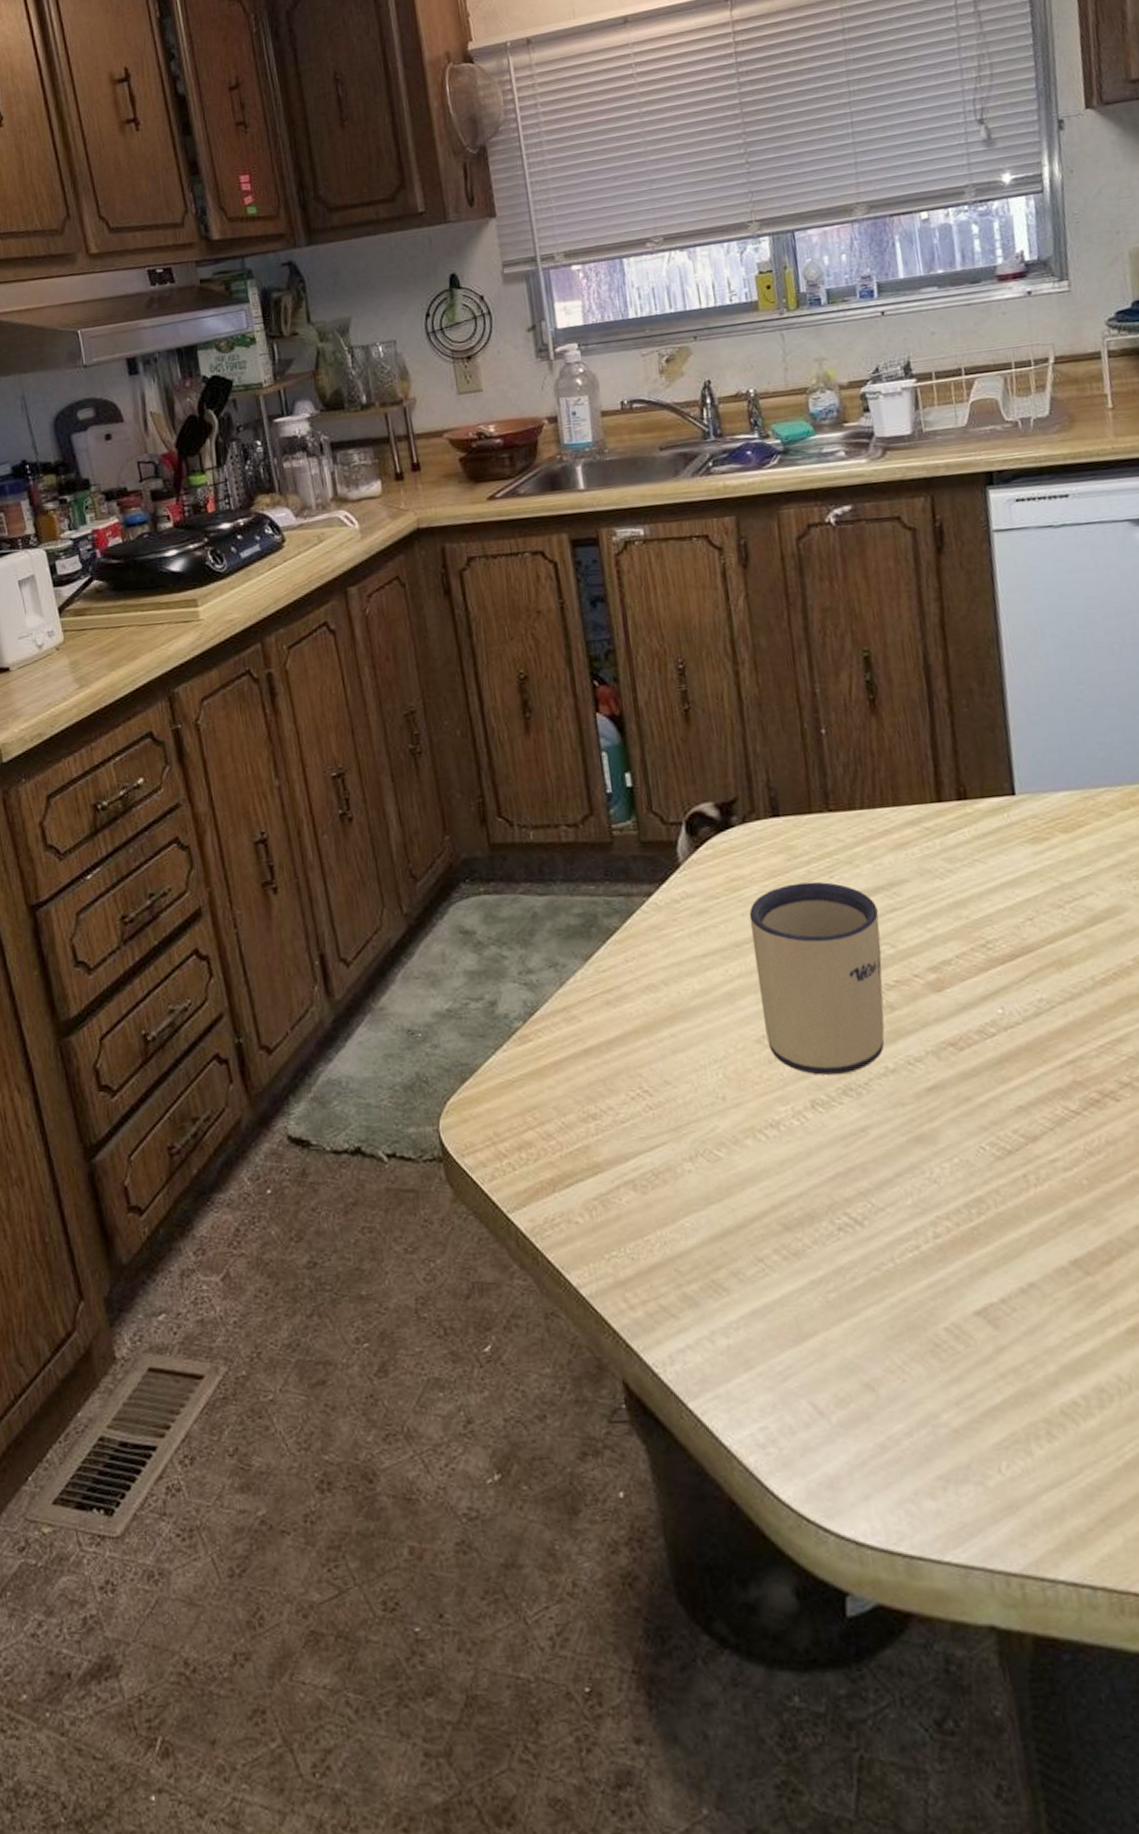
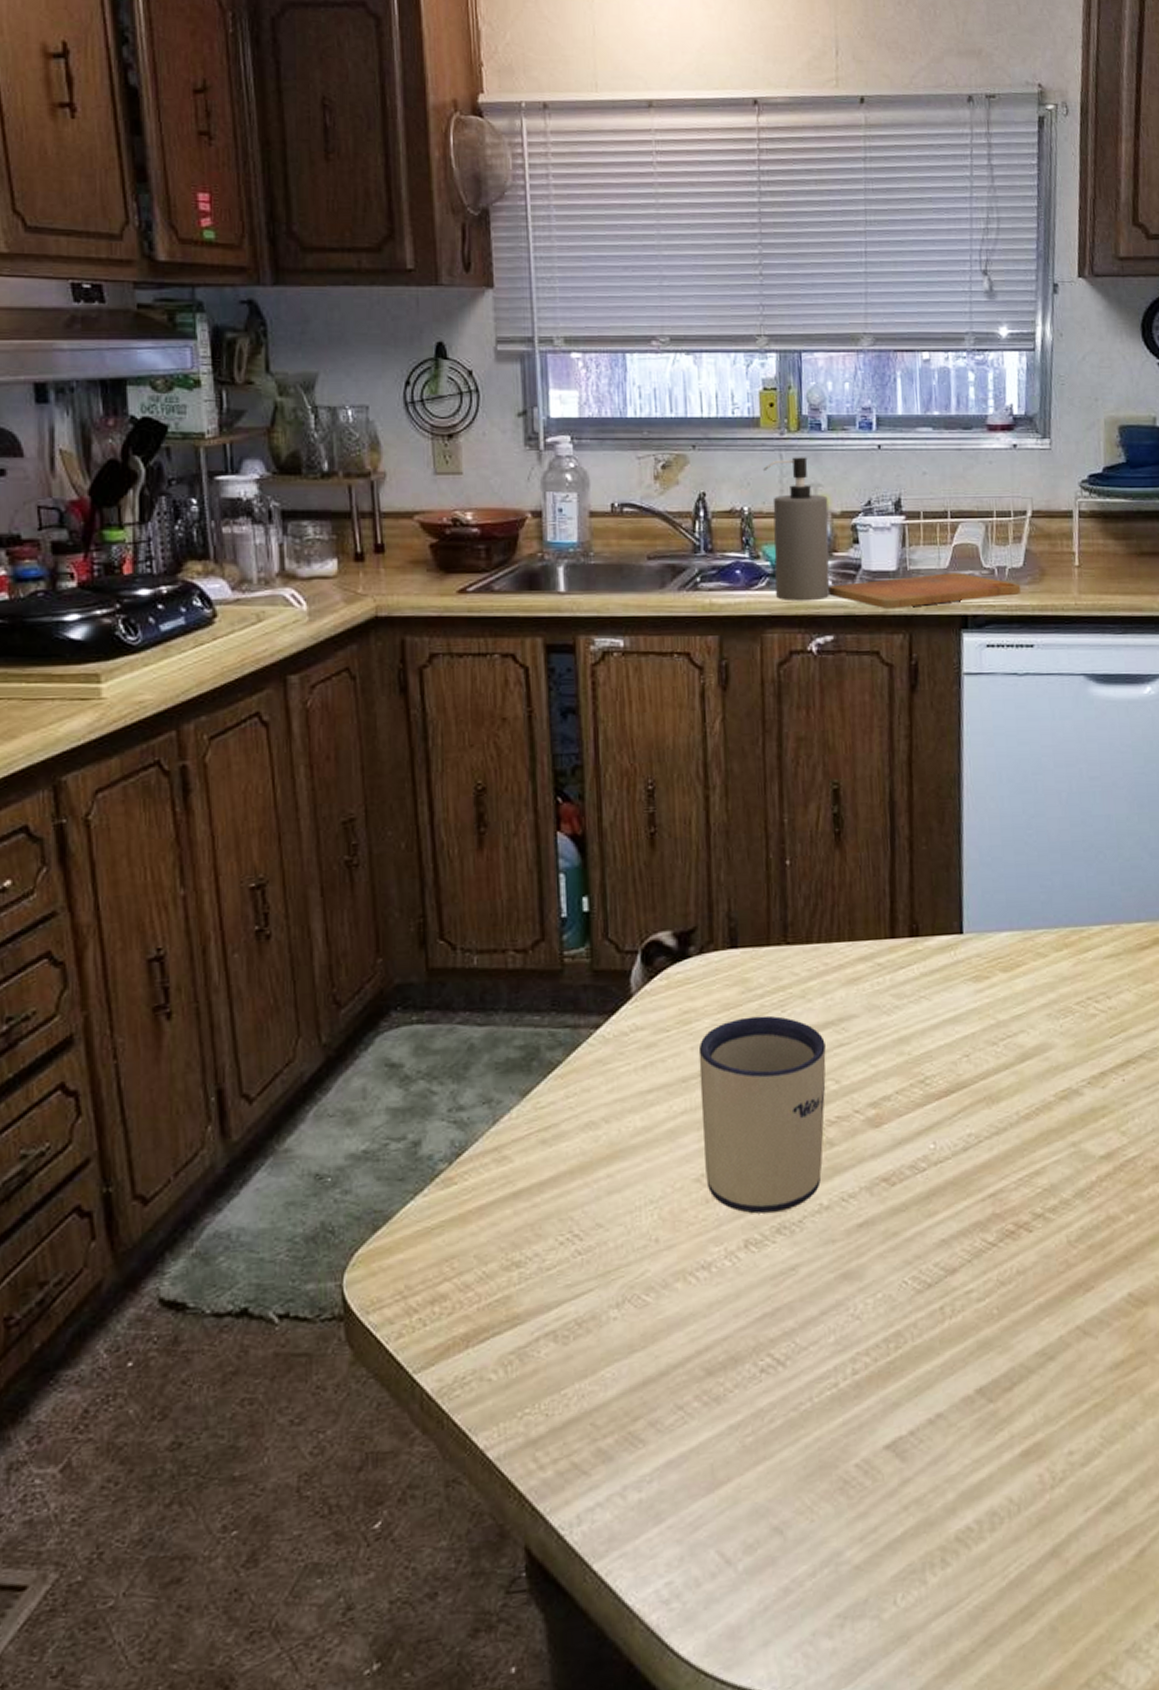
soap dispenser: none [765,333,844,477] -> present [763,457,830,602]
cutting board: none [842,428,1050,474] -> present [829,572,1022,610]

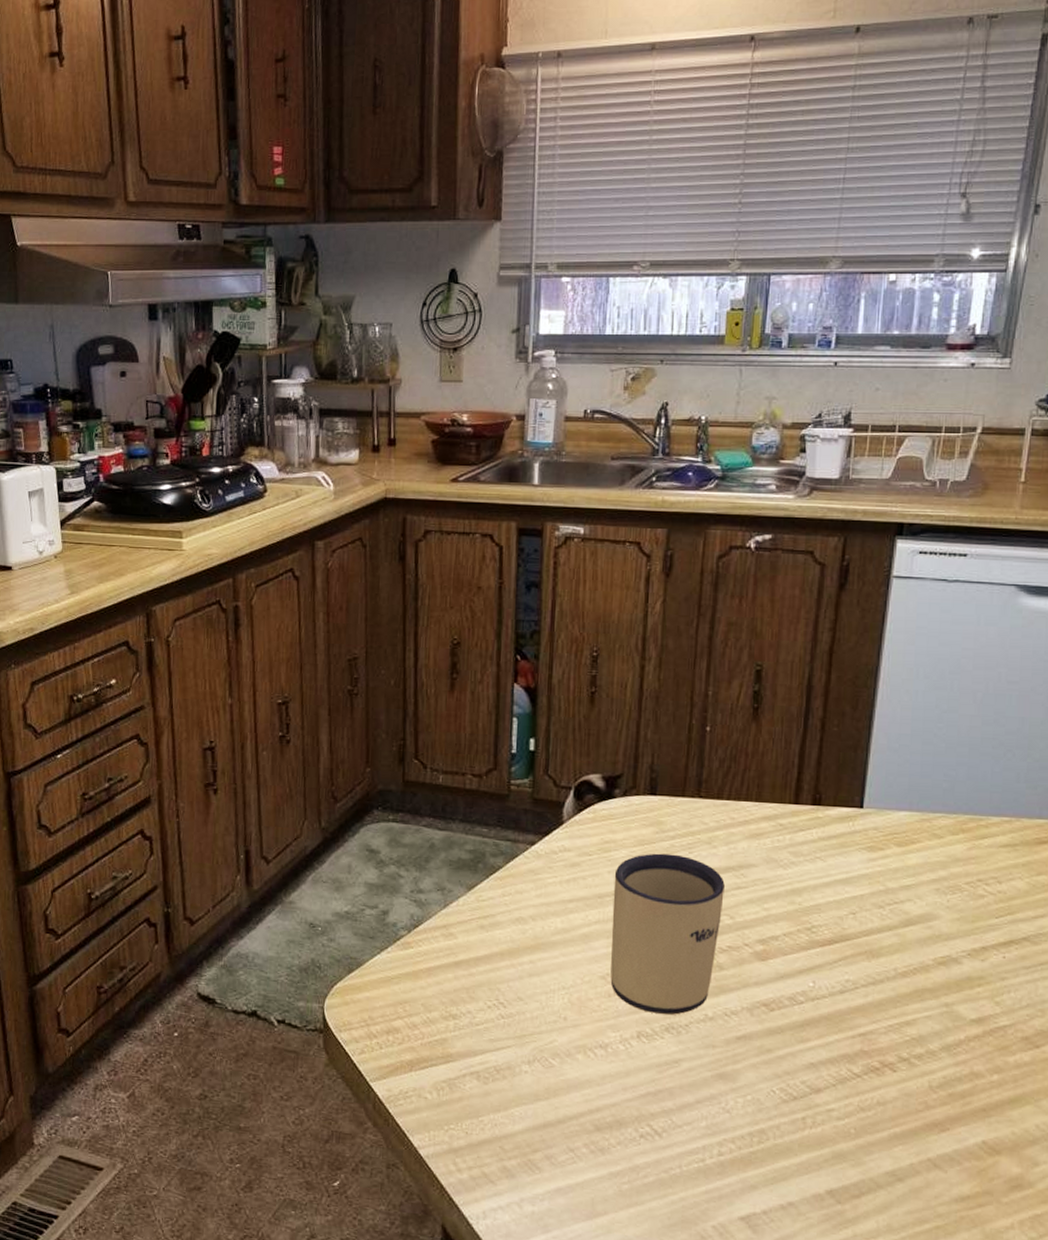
soap dispenser: present [763,457,830,602] -> none [722,372,781,503]
cutting board: present [829,572,1022,610] -> none [772,483,962,514]

